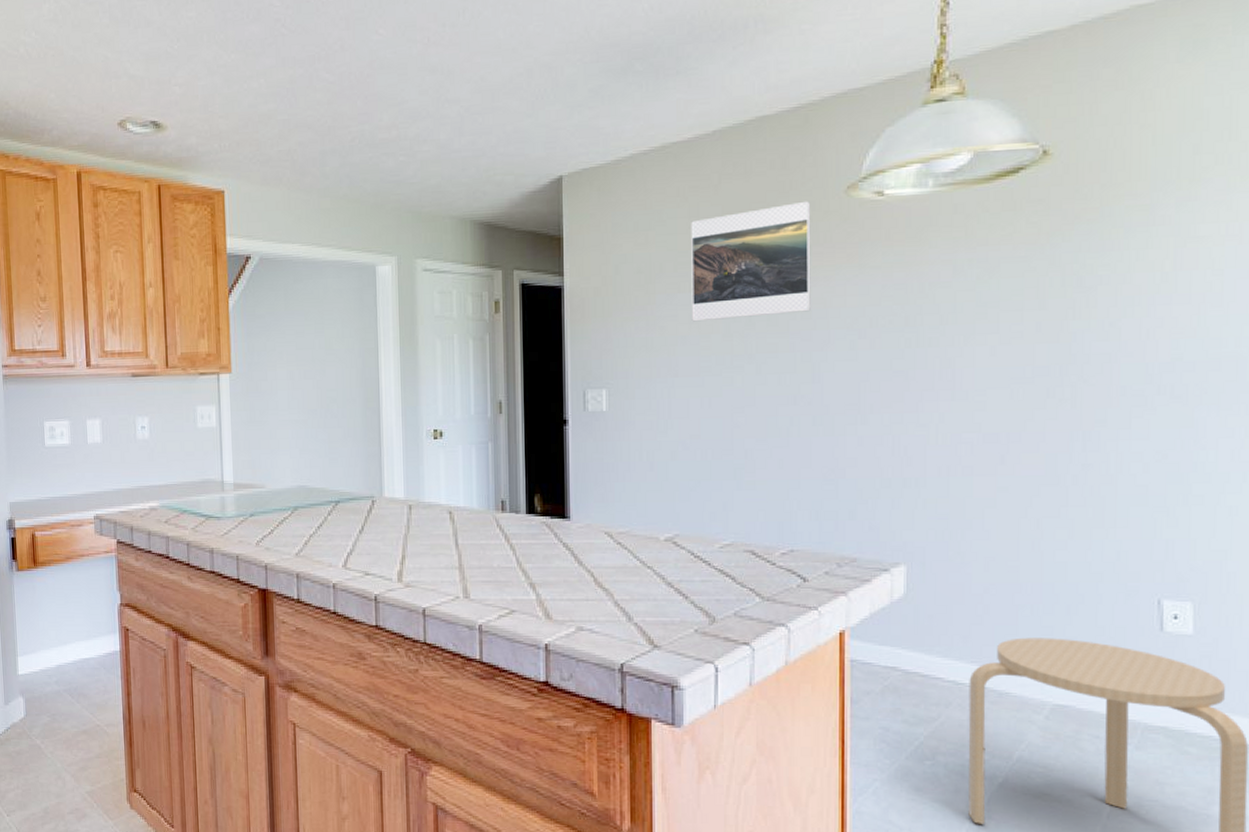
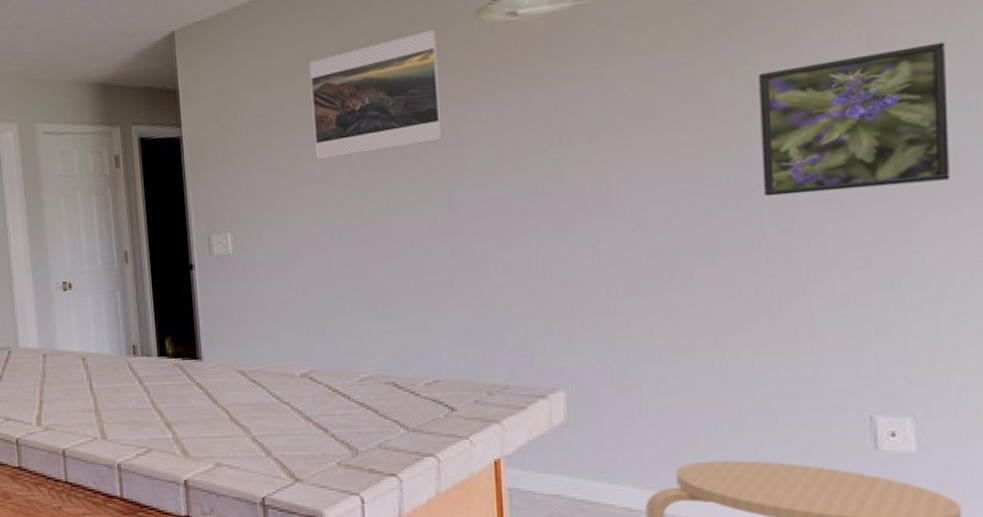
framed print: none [1083,258,1234,389] -> present [759,42,950,197]

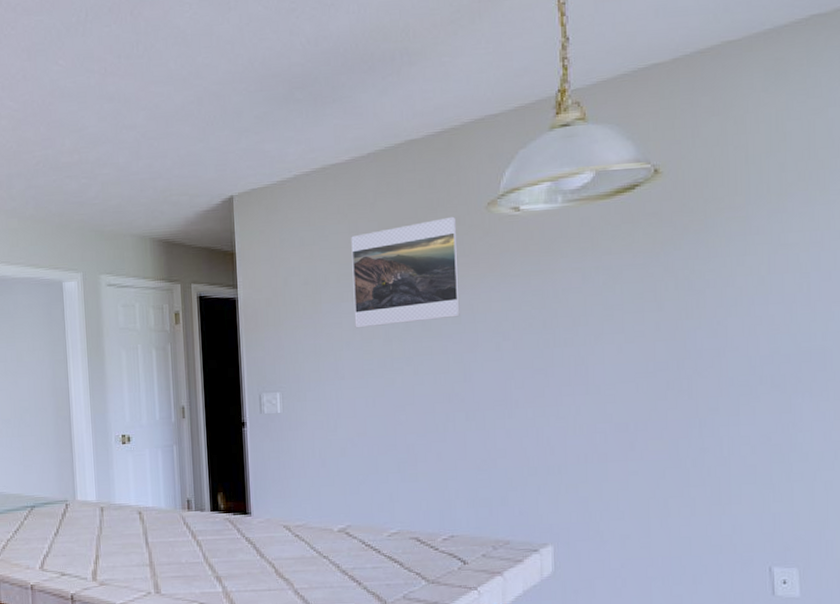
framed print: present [759,42,950,197] -> none [695,263,821,381]

